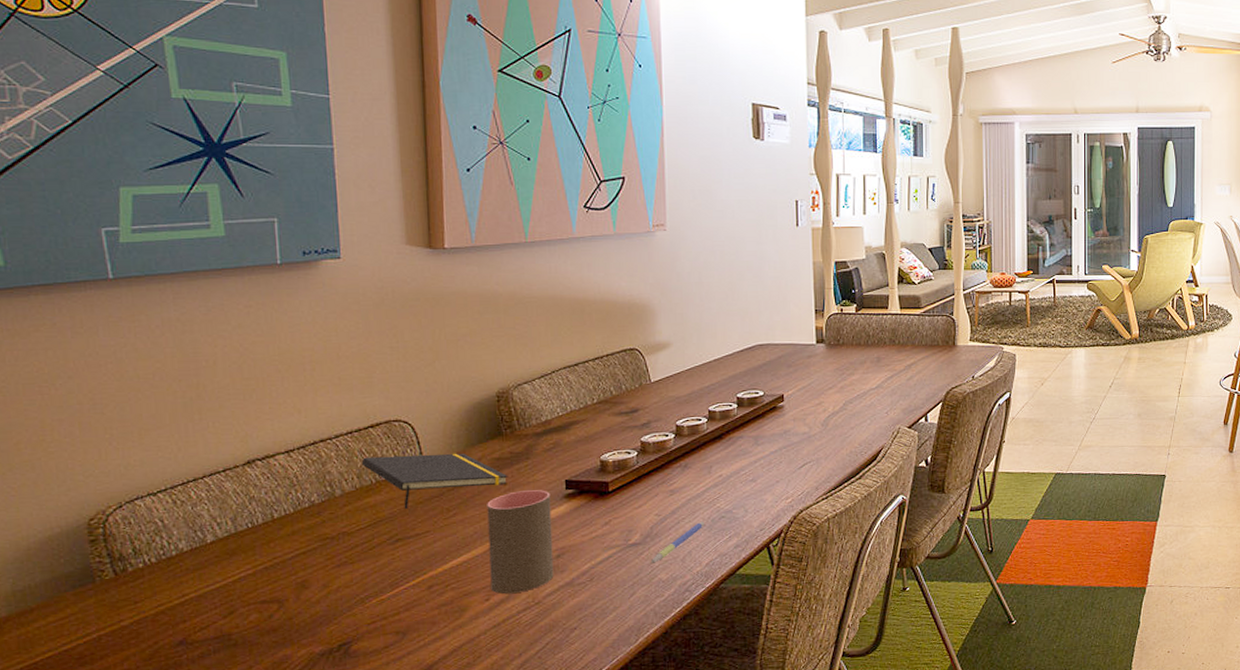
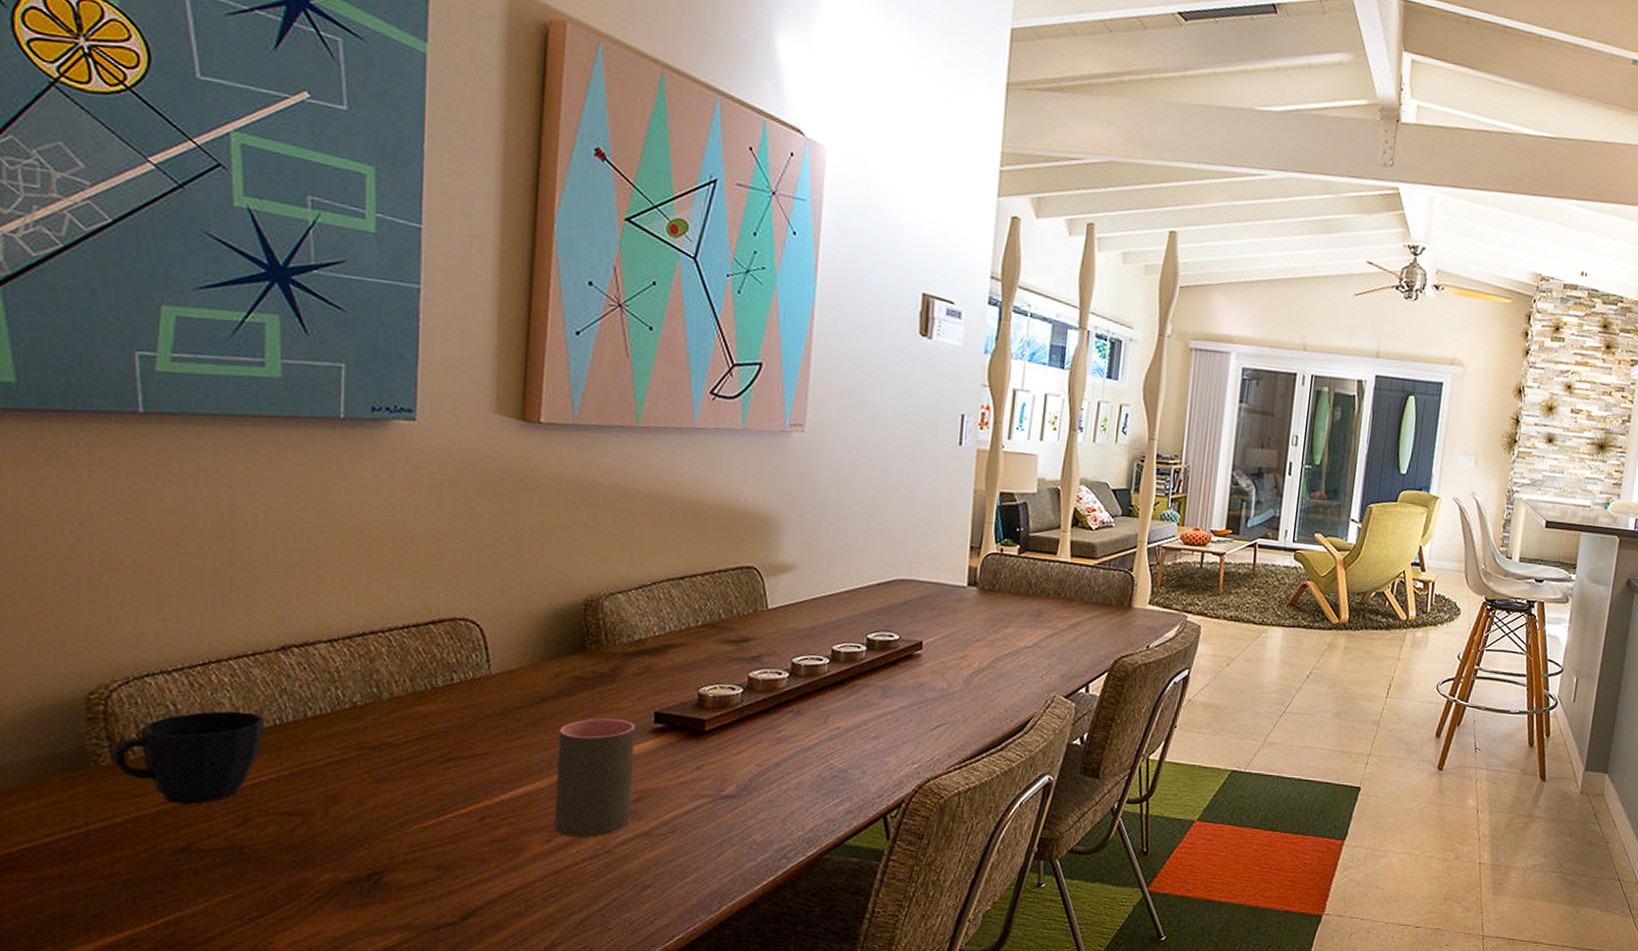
cup: none [113,520,239,605] -> present [111,710,264,804]
notepad: present [361,453,508,509] -> none [416,657,588,724]
pen: present [651,521,705,564] -> none [746,778,814,821]

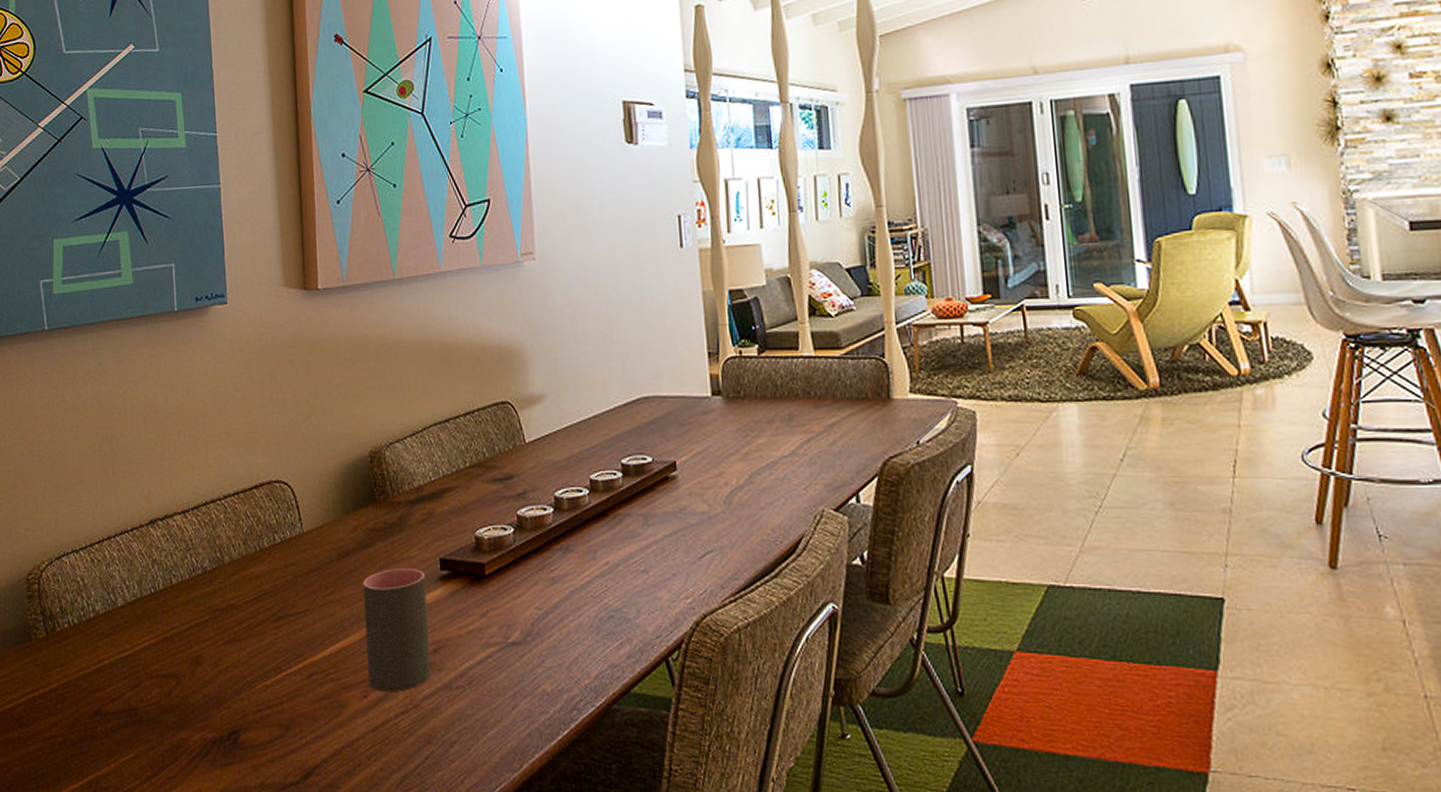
cup: present [111,710,264,804] -> none [45,582,144,670]

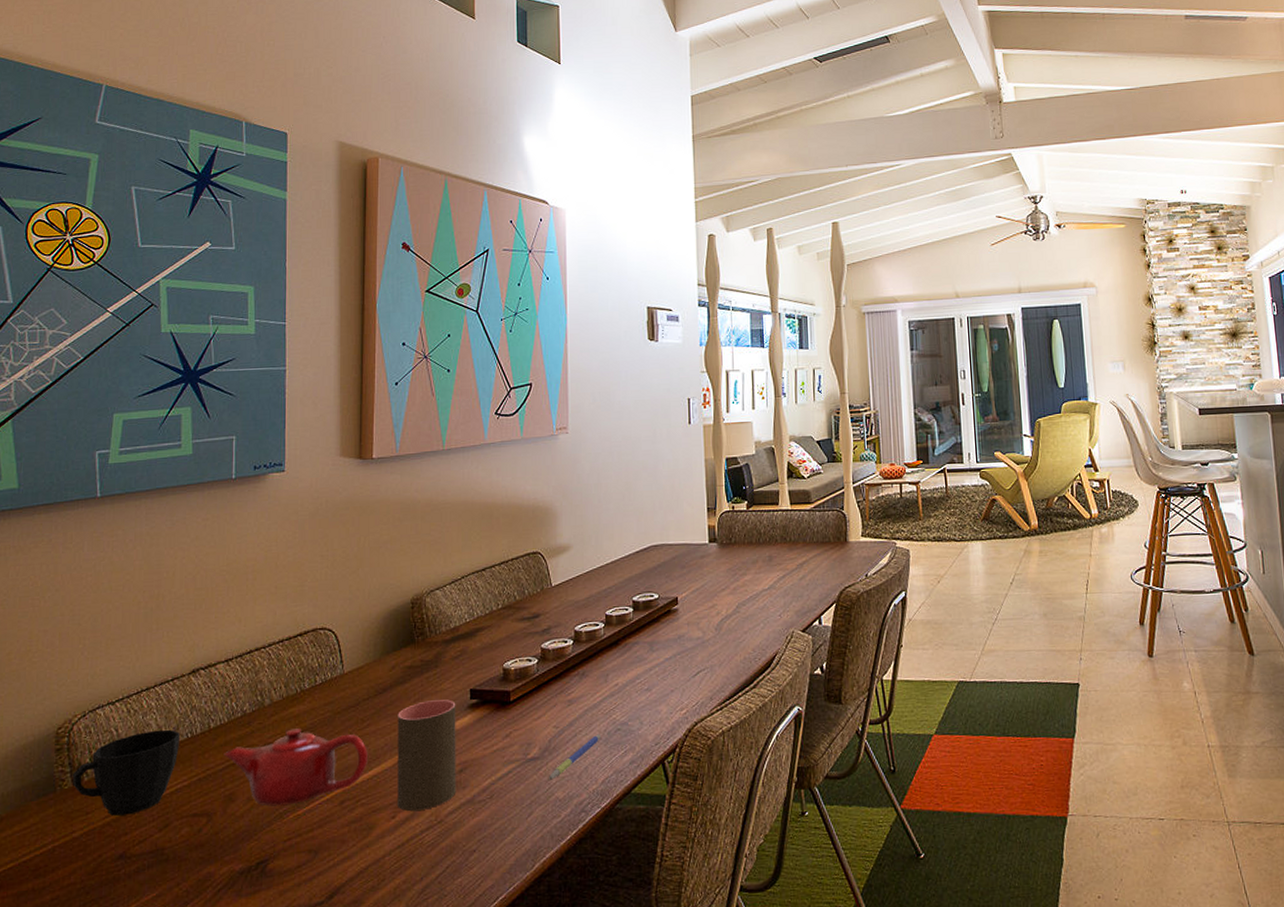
cup: none [45,582,144,670] -> present [72,729,180,816]
teapot: none [187,591,334,674] -> present [224,728,368,807]
pen: none [534,620,592,670] -> present [549,734,602,780]

